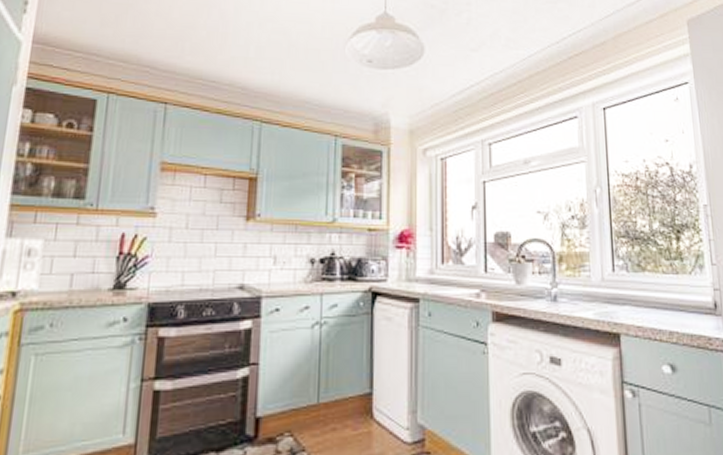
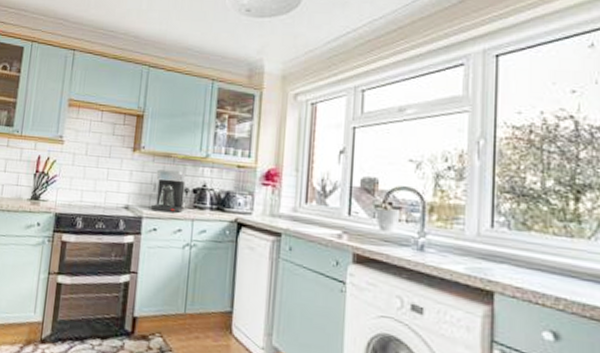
coffee maker: none [270,239,311,289] -> present [150,169,186,214]

